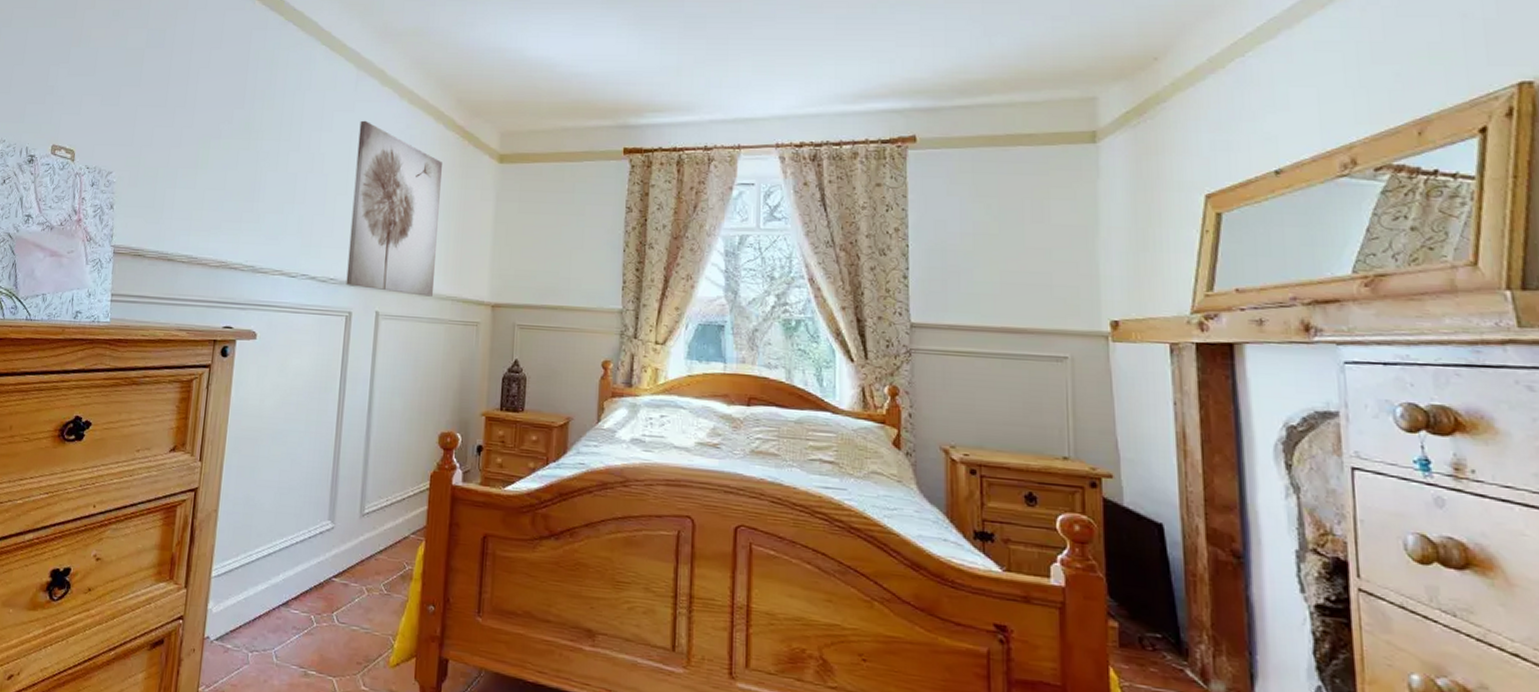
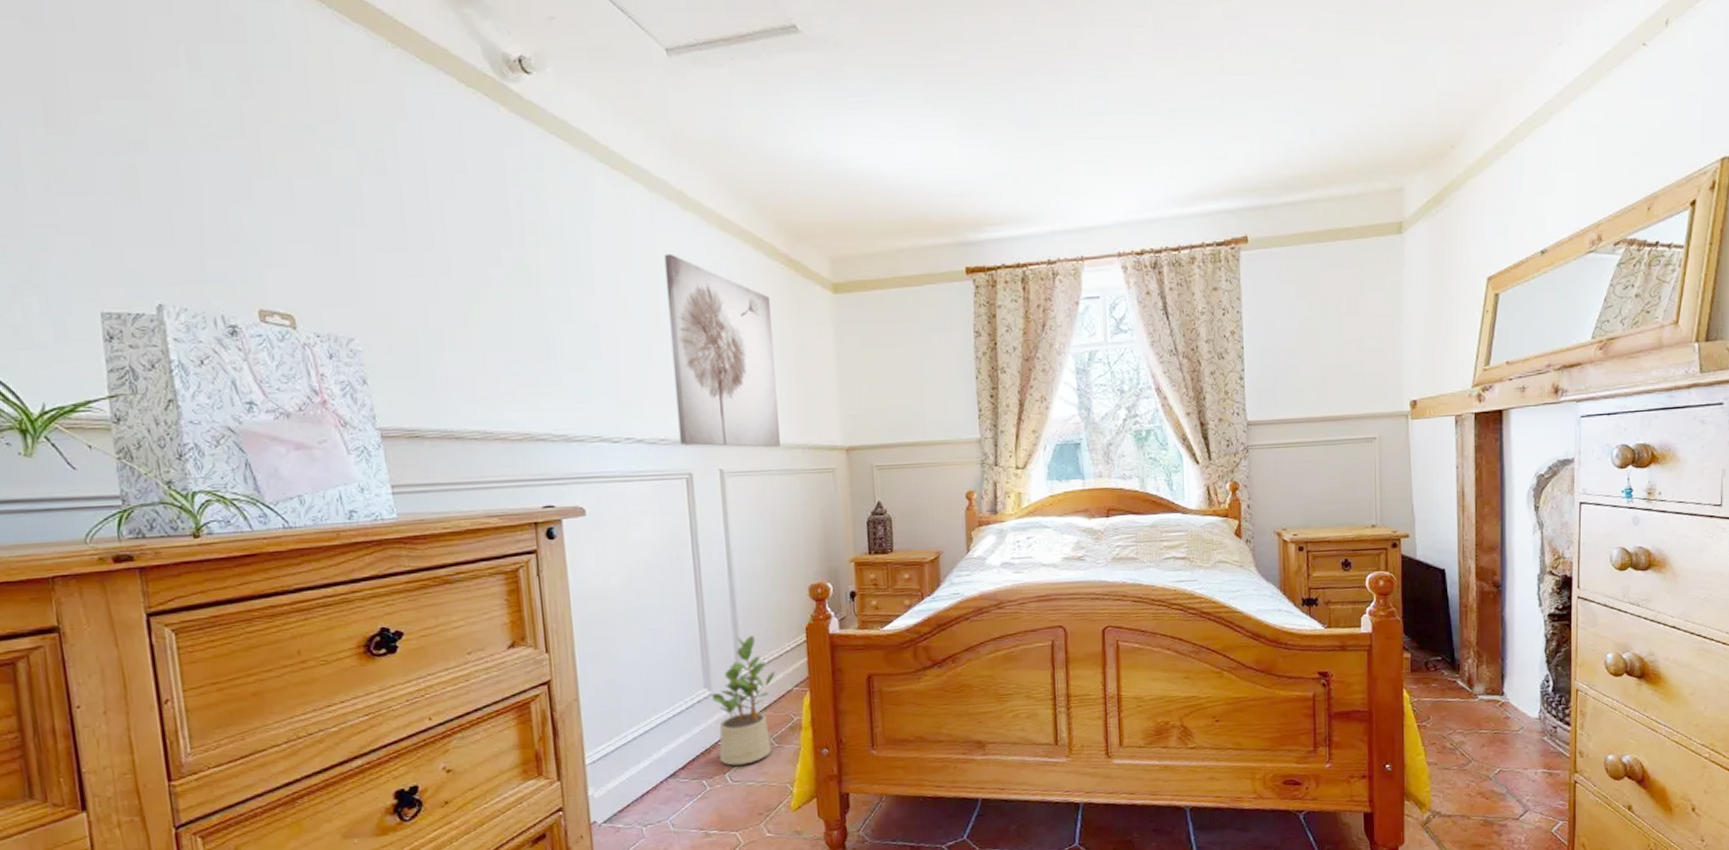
potted plant: none [330,474,395,607] -> present [712,635,775,766]

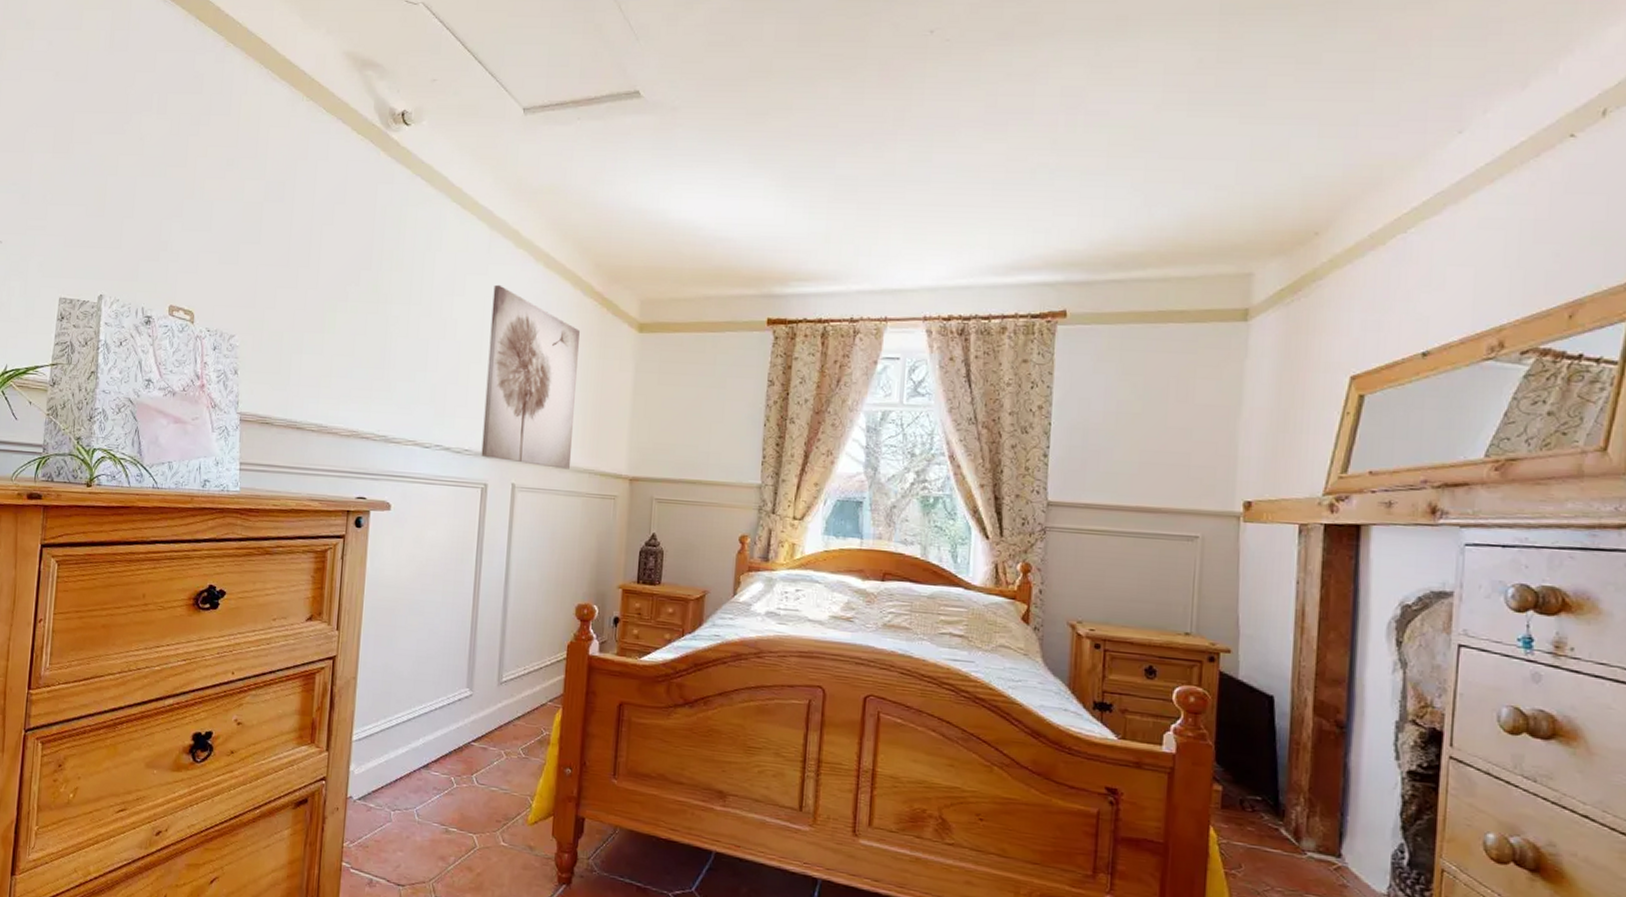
potted plant: present [712,635,775,766] -> none [470,644,533,769]

